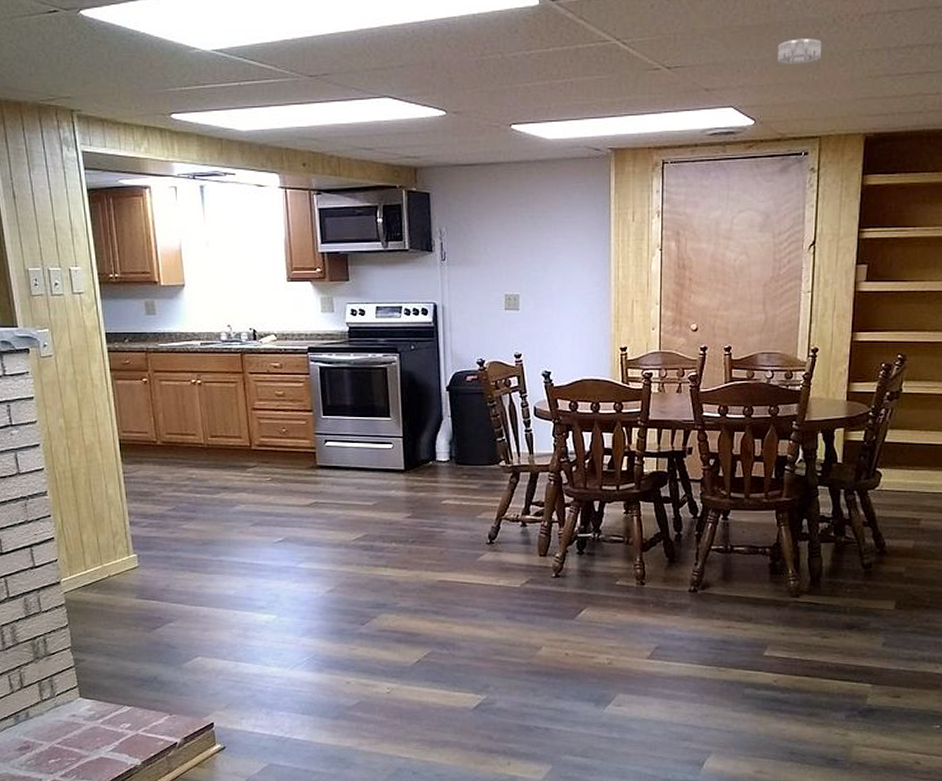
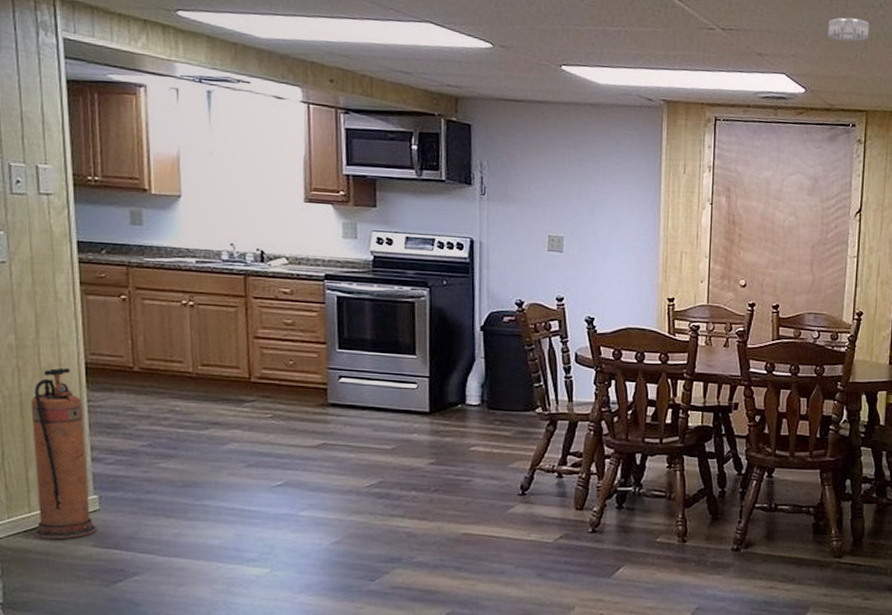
fire extinguisher: none [80,445,139,593] -> present [31,367,98,540]

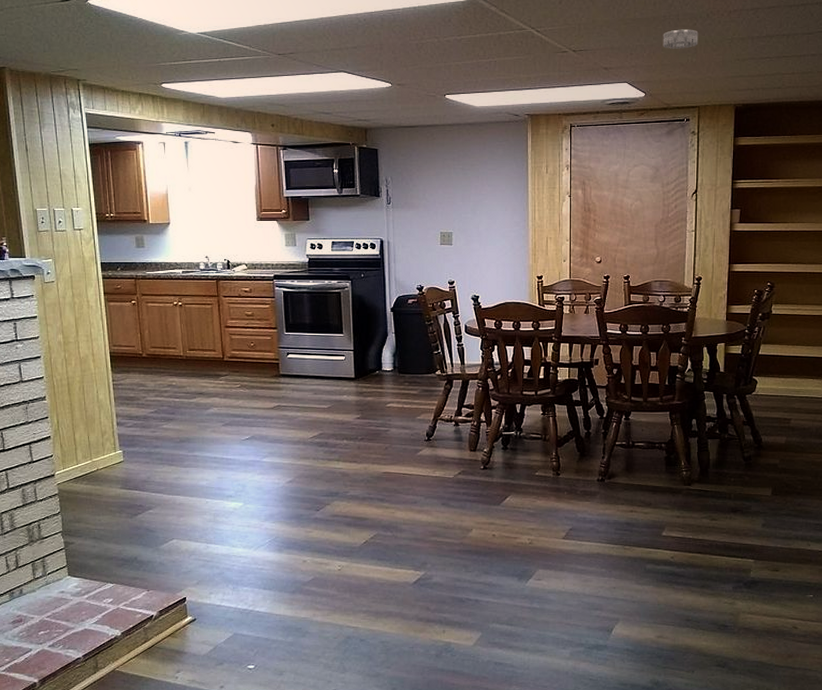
fire extinguisher: present [31,367,98,540] -> none [75,357,123,484]

